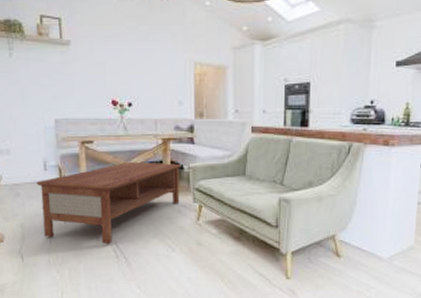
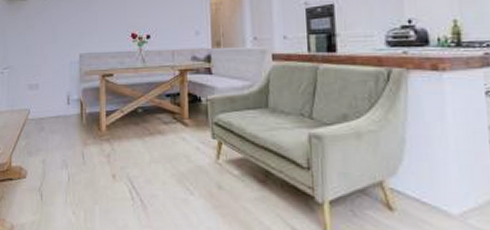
coffee table: present [36,161,182,244] -> none [59,94,199,183]

